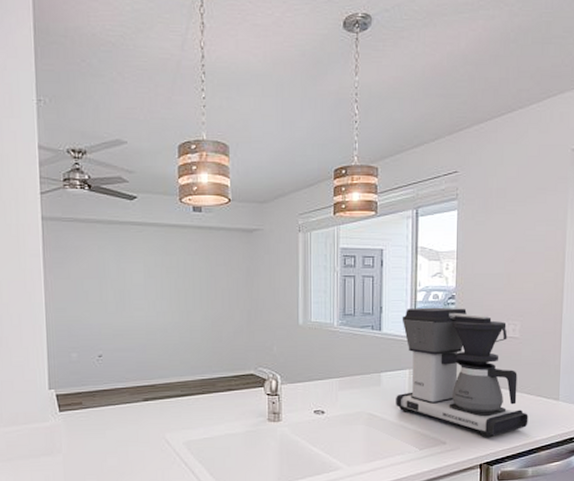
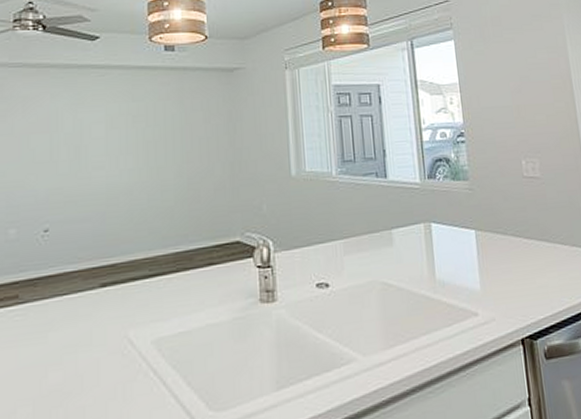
coffee maker: present [396,307,528,438] -> none [408,146,568,304]

